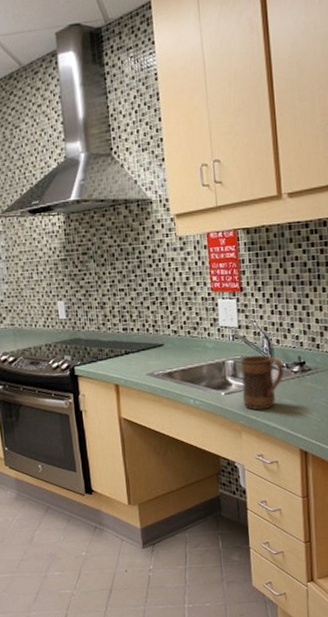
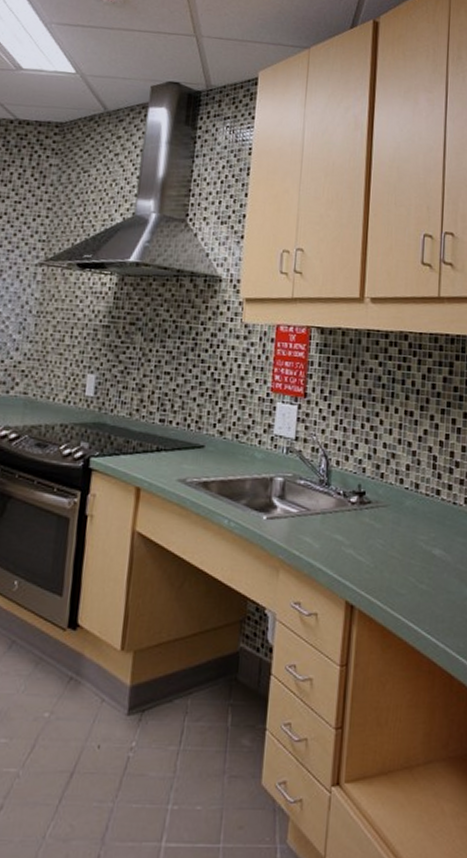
mug: present [241,354,285,411] -> none [286,475,341,545]

